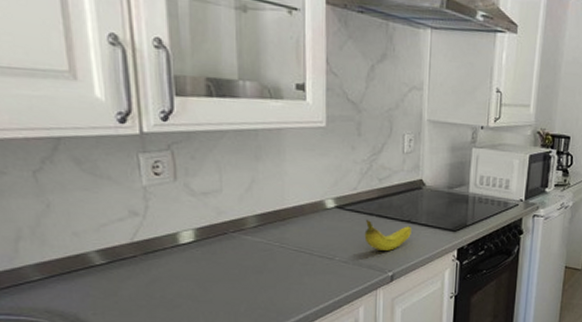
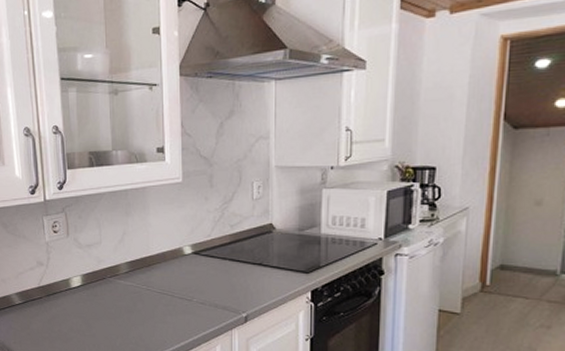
fruit: present [364,220,412,251] -> none [219,264,263,293]

